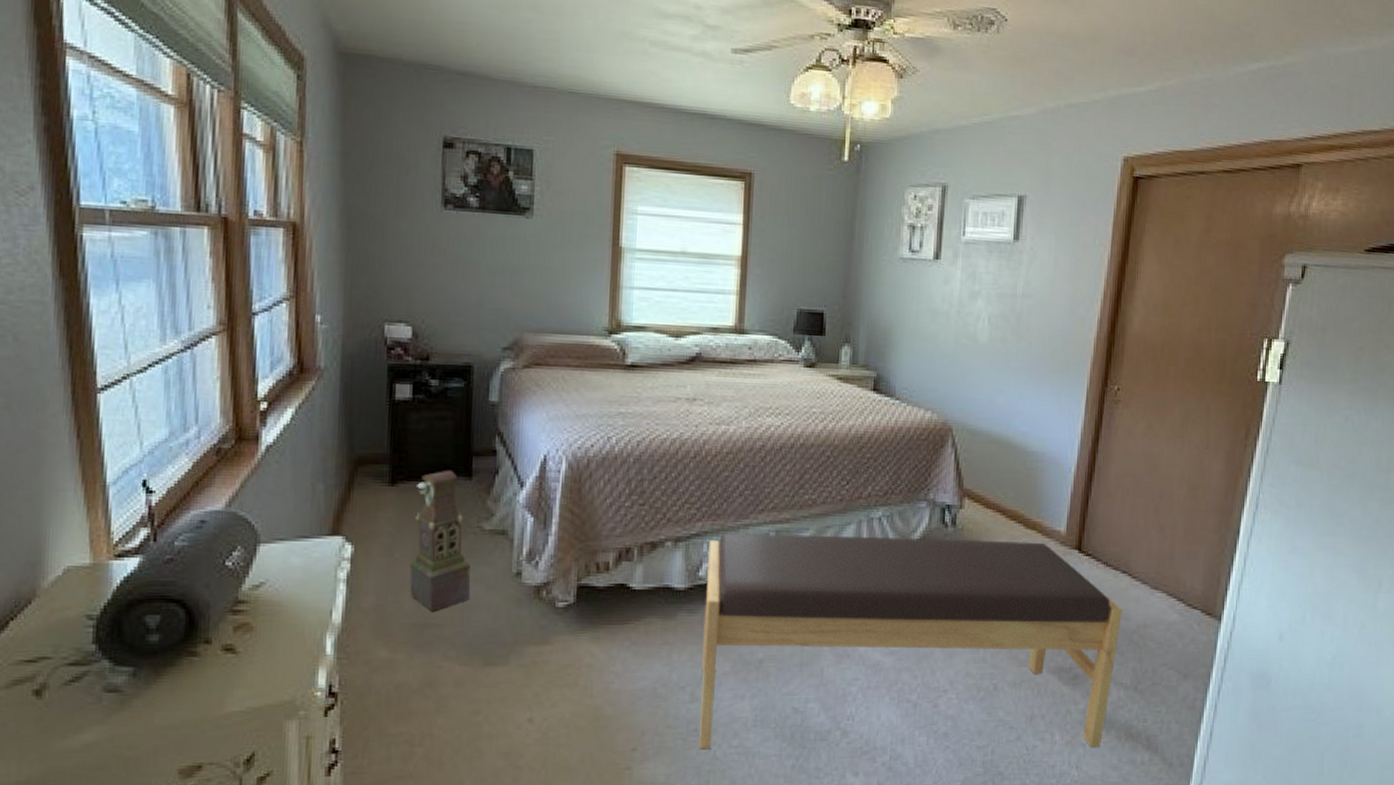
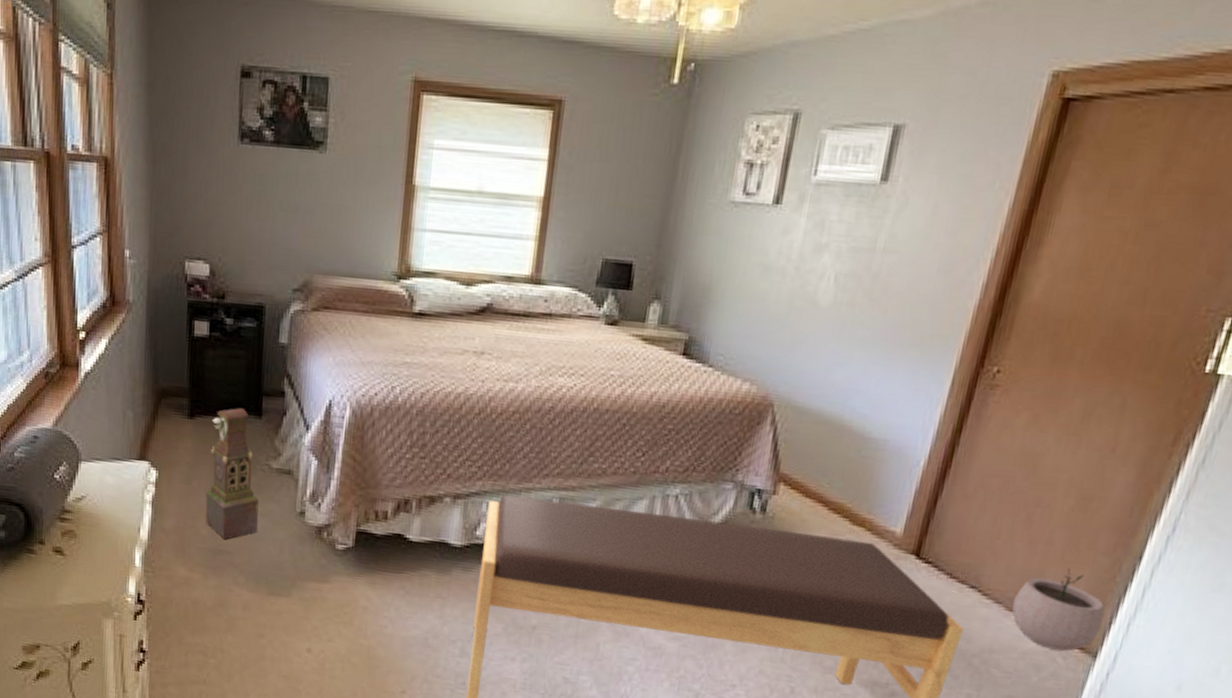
plant pot: none [1156,547,1221,618] -> present [1012,568,1104,652]

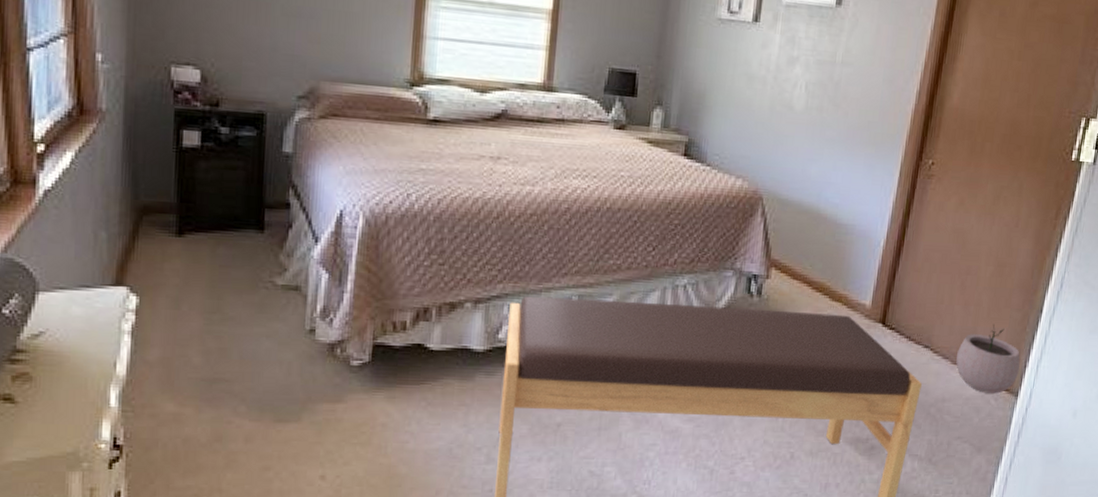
clock tower: present [205,407,259,541] -> none [198,222,262,368]

